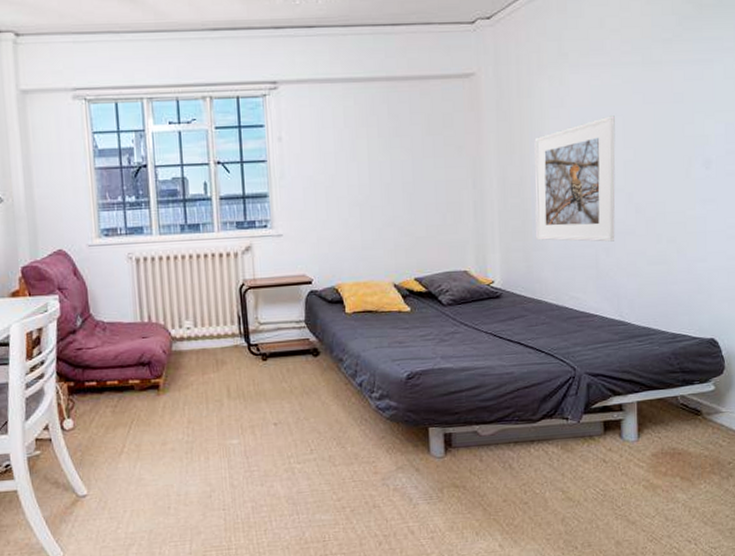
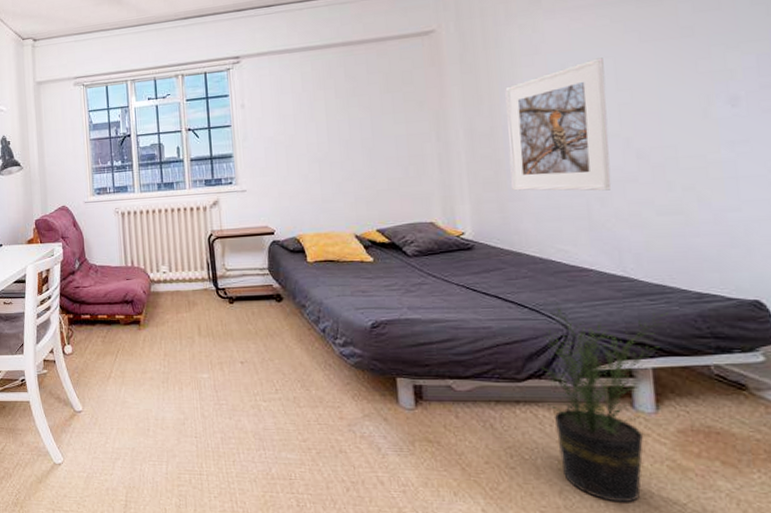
potted plant: none [553,343,651,523] -> present [541,299,669,503]

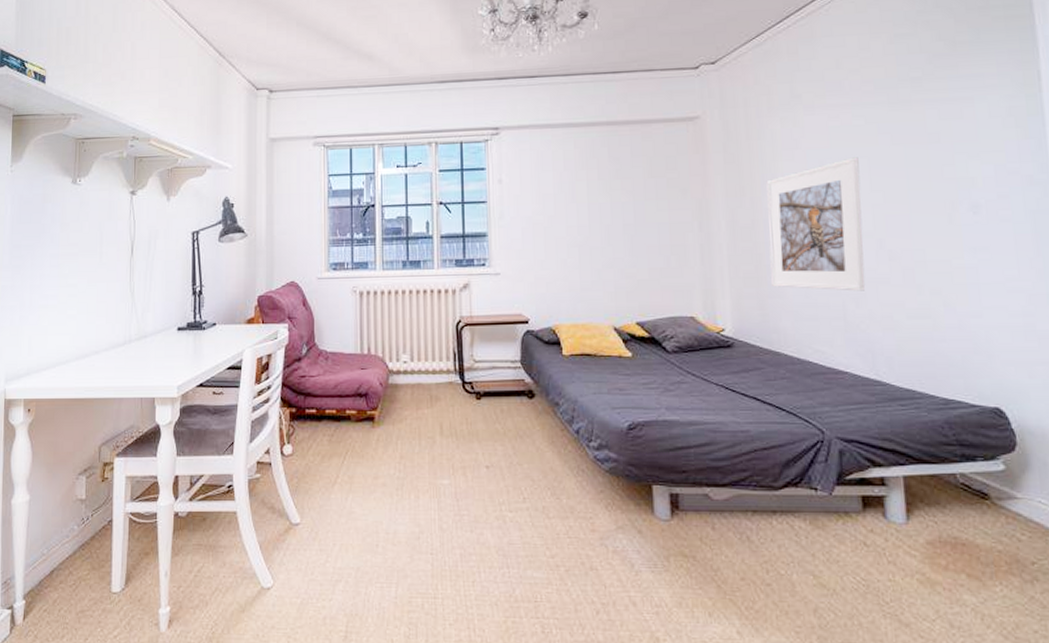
potted plant: present [541,299,669,503] -> none [798,402,918,621]

